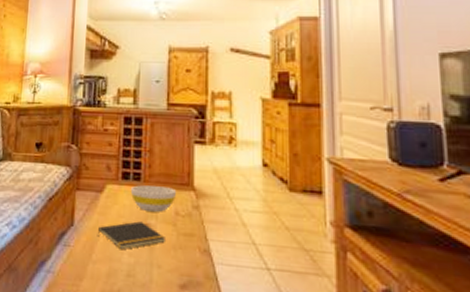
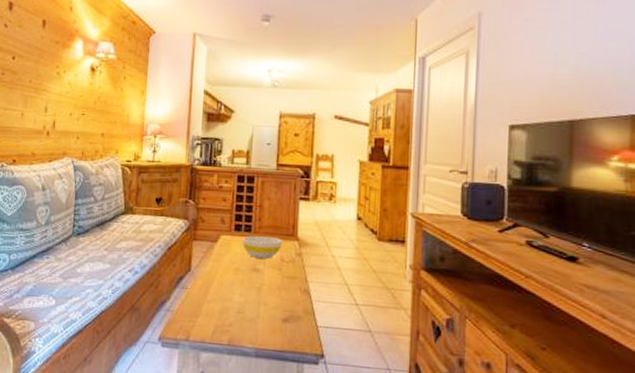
notepad: present [97,221,165,249] -> none [211,267,271,290]

